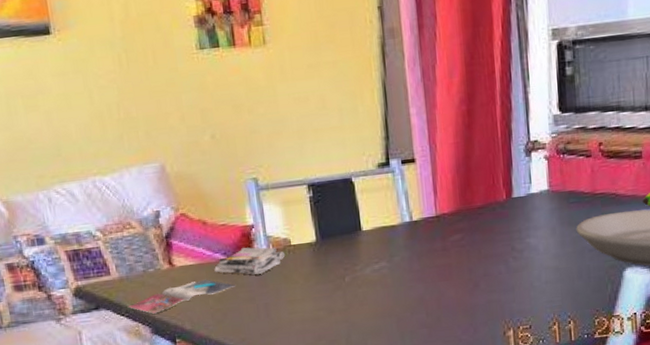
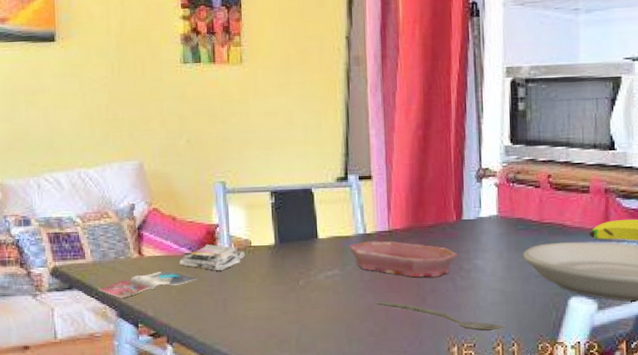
bowl: none [394,226,510,263] -> present [348,241,459,278]
spoon: none [427,291,559,312] -> present [376,301,504,332]

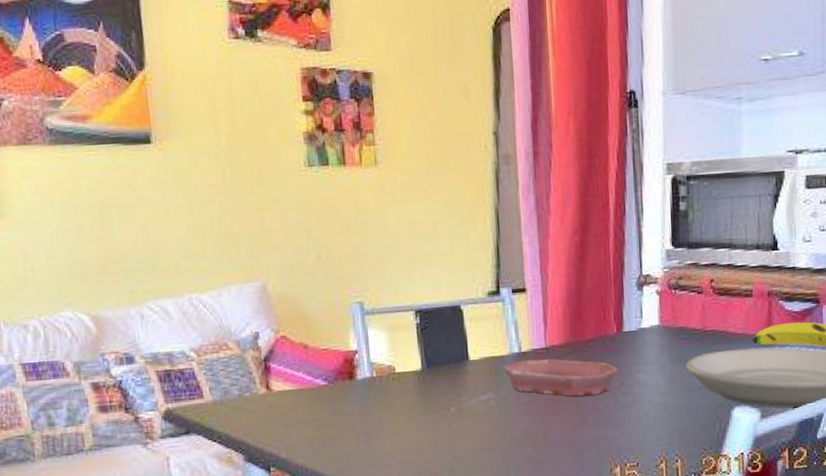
magazine: present [98,244,245,298] -> none [221,373,389,441]
spoon: present [376,301,504,332] -> none [534,424,667,449]

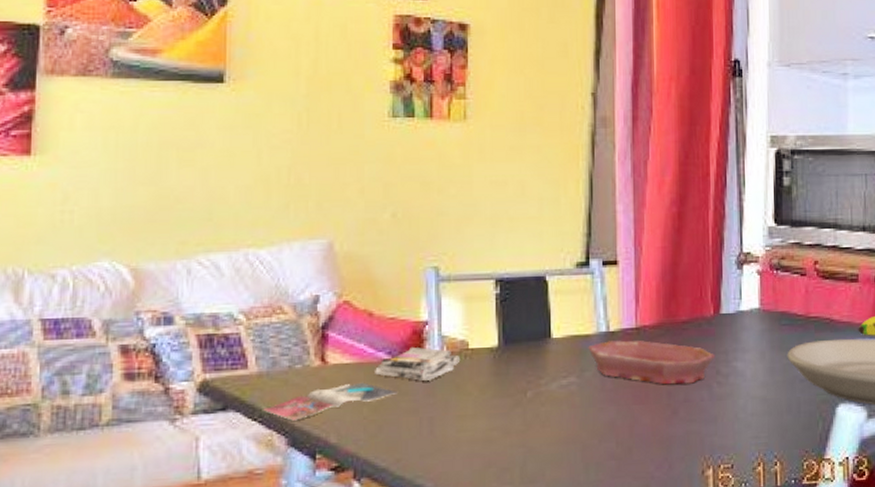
magazine: none [221,373,389,441] -> present [263,346,461,421]

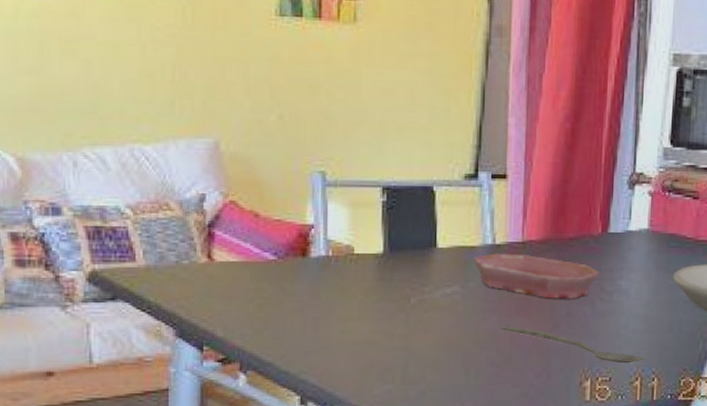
magazine: present [263,346,461,421] -> none [151,249,346,314]
spoon: none [619,415,766,449] -> present [501,326,645,364]

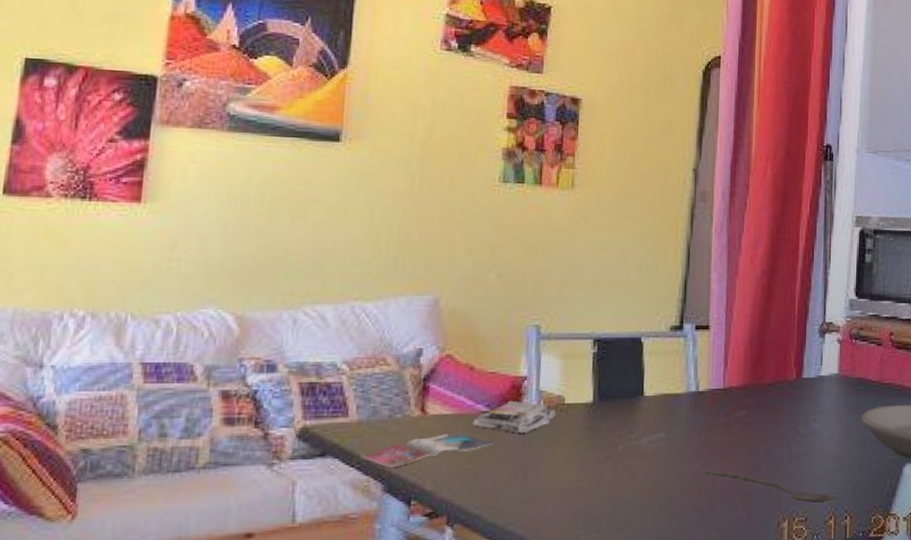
magazine: none [151,249,346,314] -> present [361,400,557,468]
bowl: present [473,253,601,299] -> none [678,400,796,443]

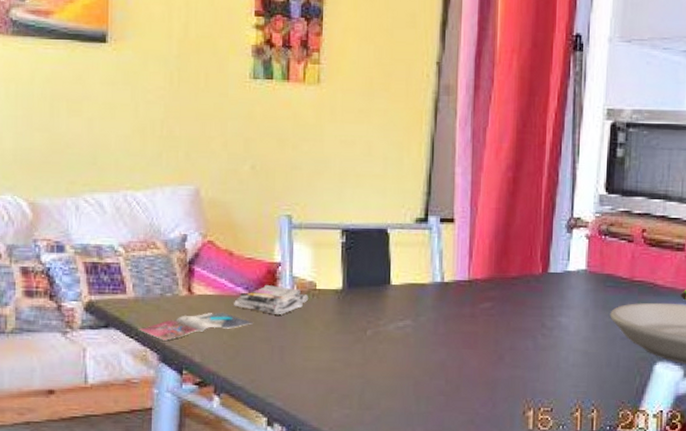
spoon: present [703,470,838,503] -> none [449,357,584,395]

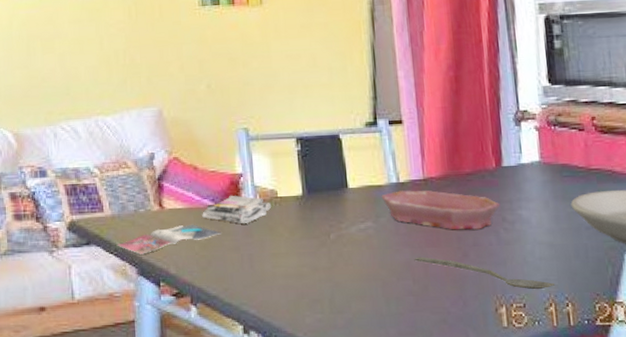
bowl: none [423,290,542,334] -> present [381,190,501,230]
spoon: none [449,357,584,395] -> present [414,257,556,290]

